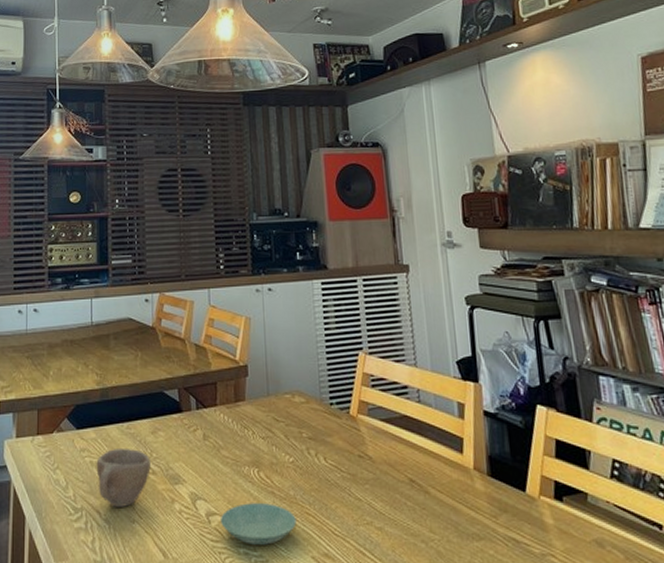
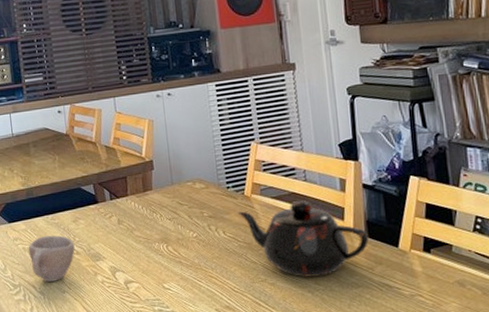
saucer: present [221,503,297,545] -> none [137,270,202,303]
teapot: none [341,425,492,524] -> present [237,200,369,278]

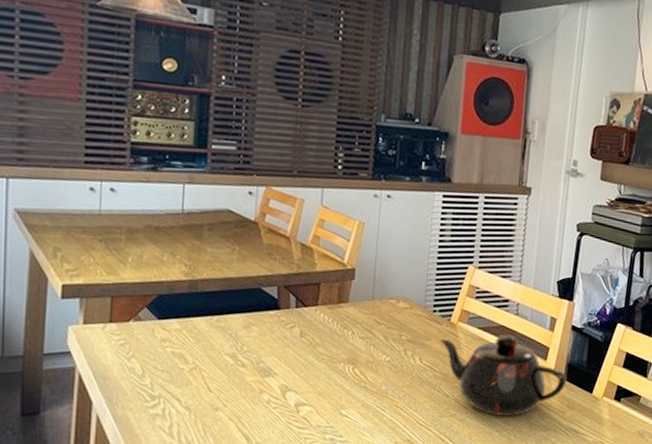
cup: present [28,235,75,282] -> none [178,341,241,396]

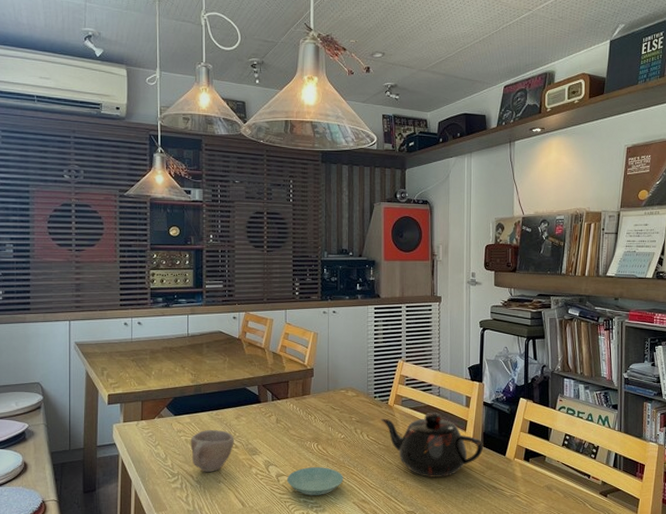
cup: none [178,341,241,396] -> present [190,430,234,472]
saucer: none [310,395,385,432] -> present [287,467,344,495]

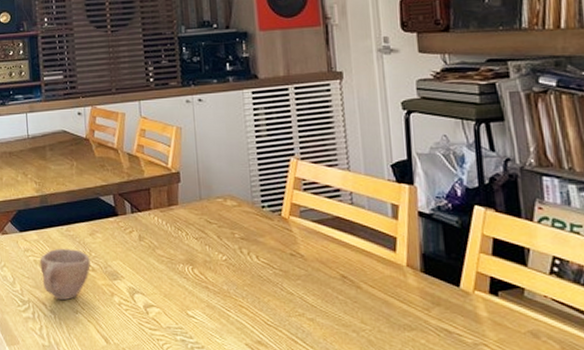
saucer: present [287,467,344,495] -> none [158,296,230,333]
teapot: present [381,412,484,478] -> none [273,225,425,316]

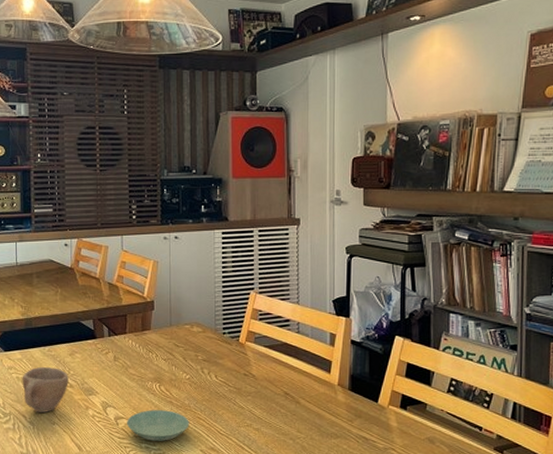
saucer: none [158,296,230,333] -> present [127,410,189,441]

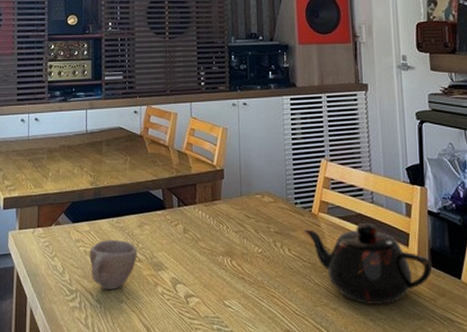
saucer: present [127,410,189,441] -> none [198,287,263,322]
teapot: none [231,350,352,426] -> present [304,222,433,306]

